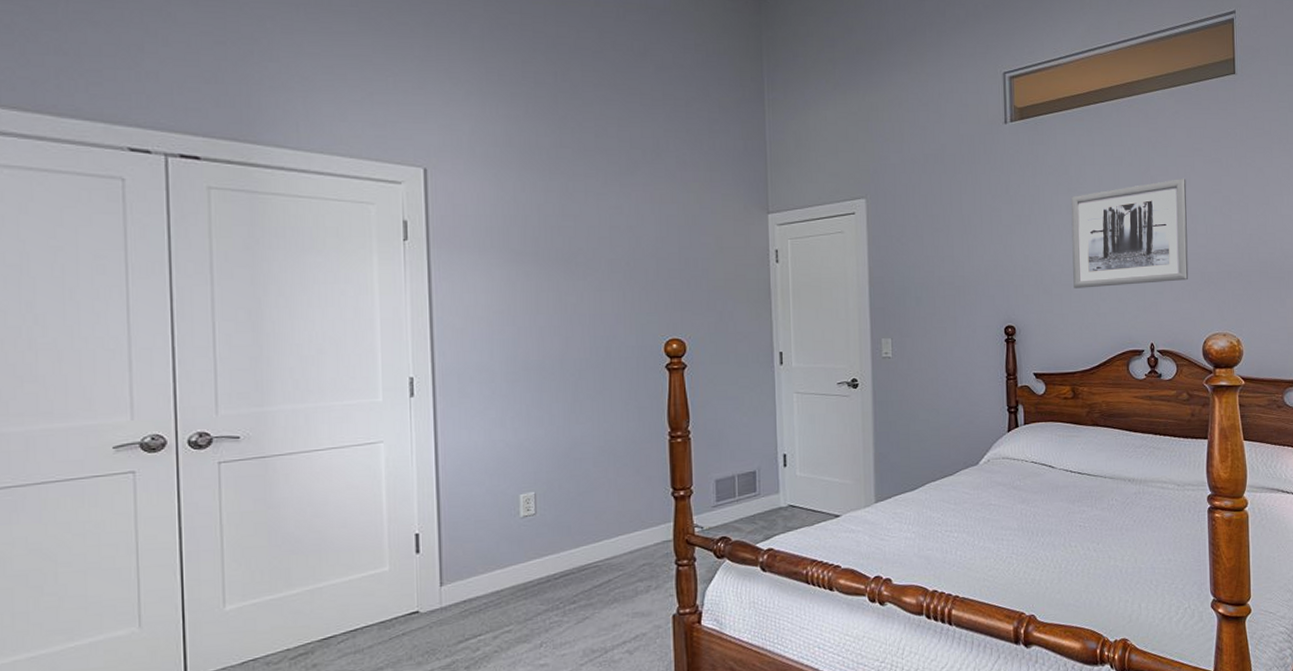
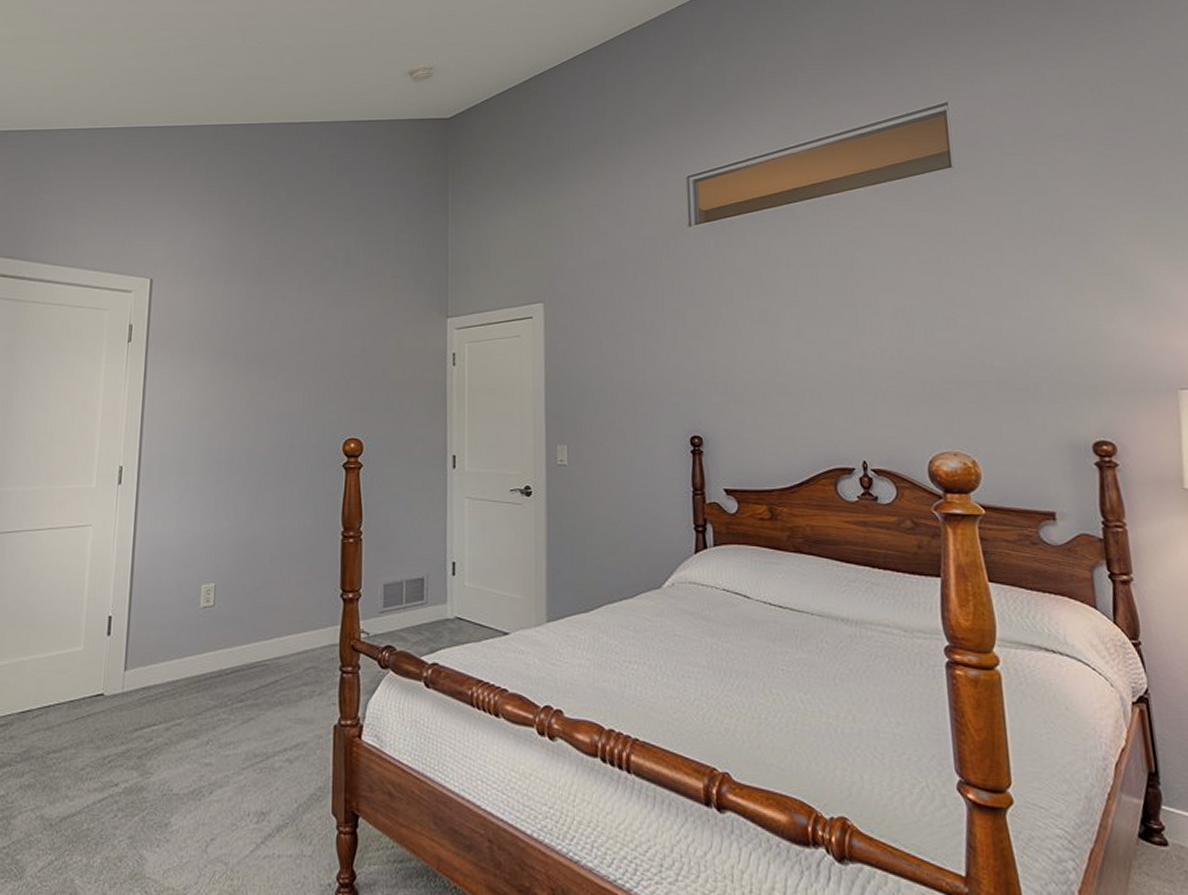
wall art: present [1070,179,1189,288] -> none [763,280,907,397]

